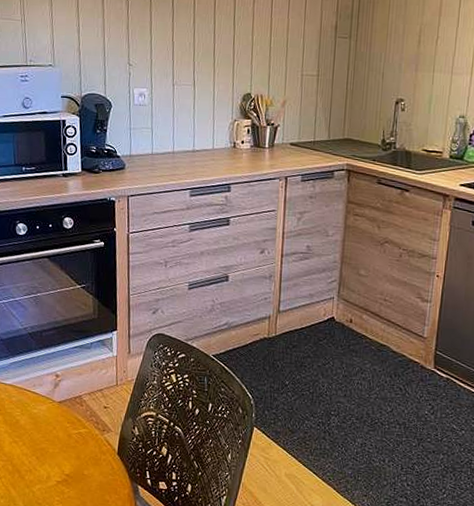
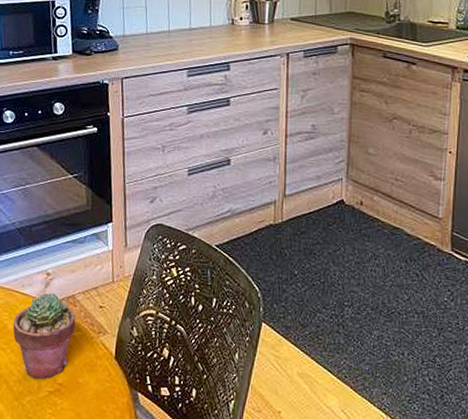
potted succulent: none [24,392,83,470] -> present [13,292,76,379]

